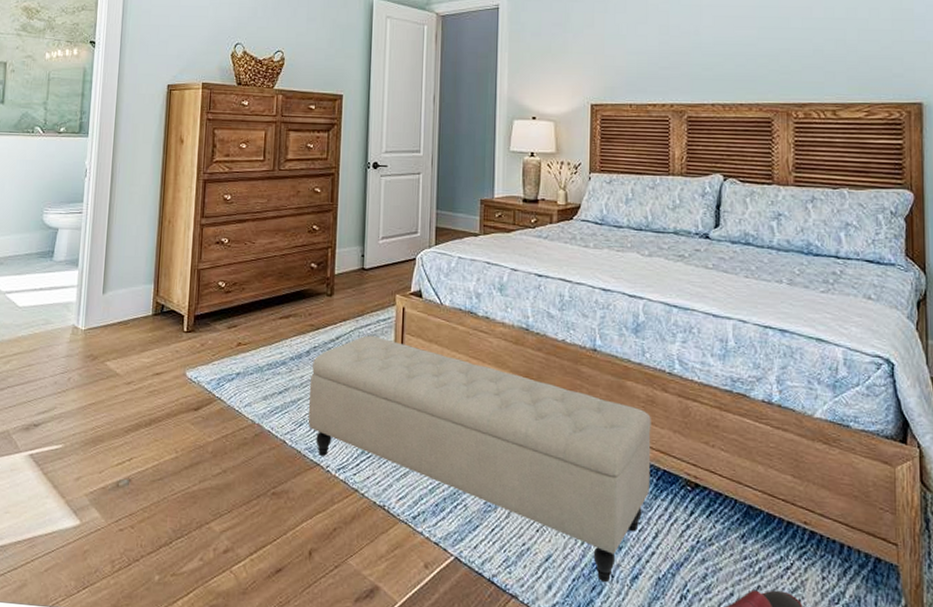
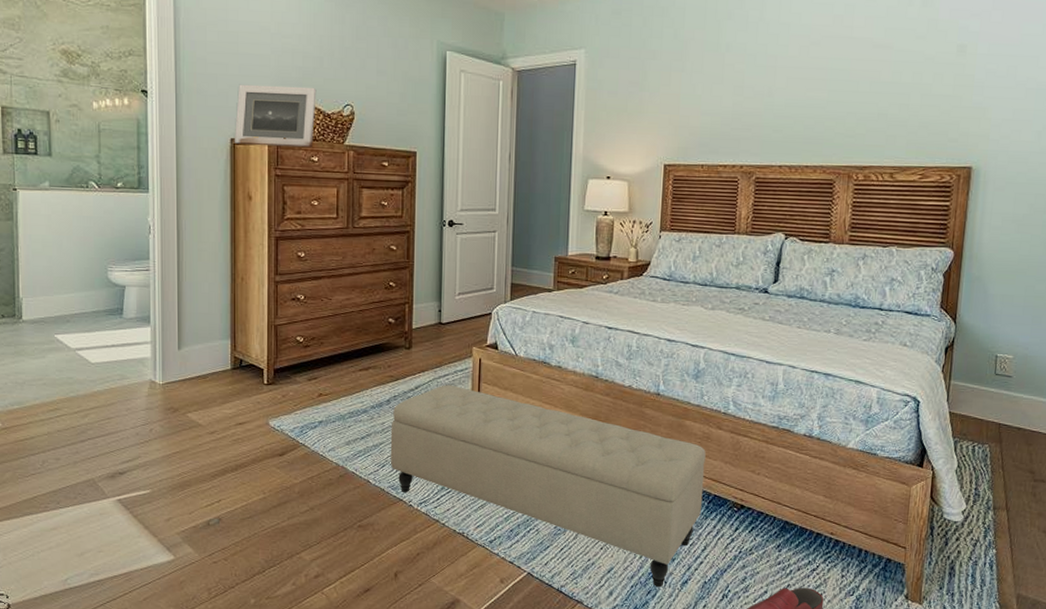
picture frame: none [170,34,250,93] -> present [234,84,317,148]

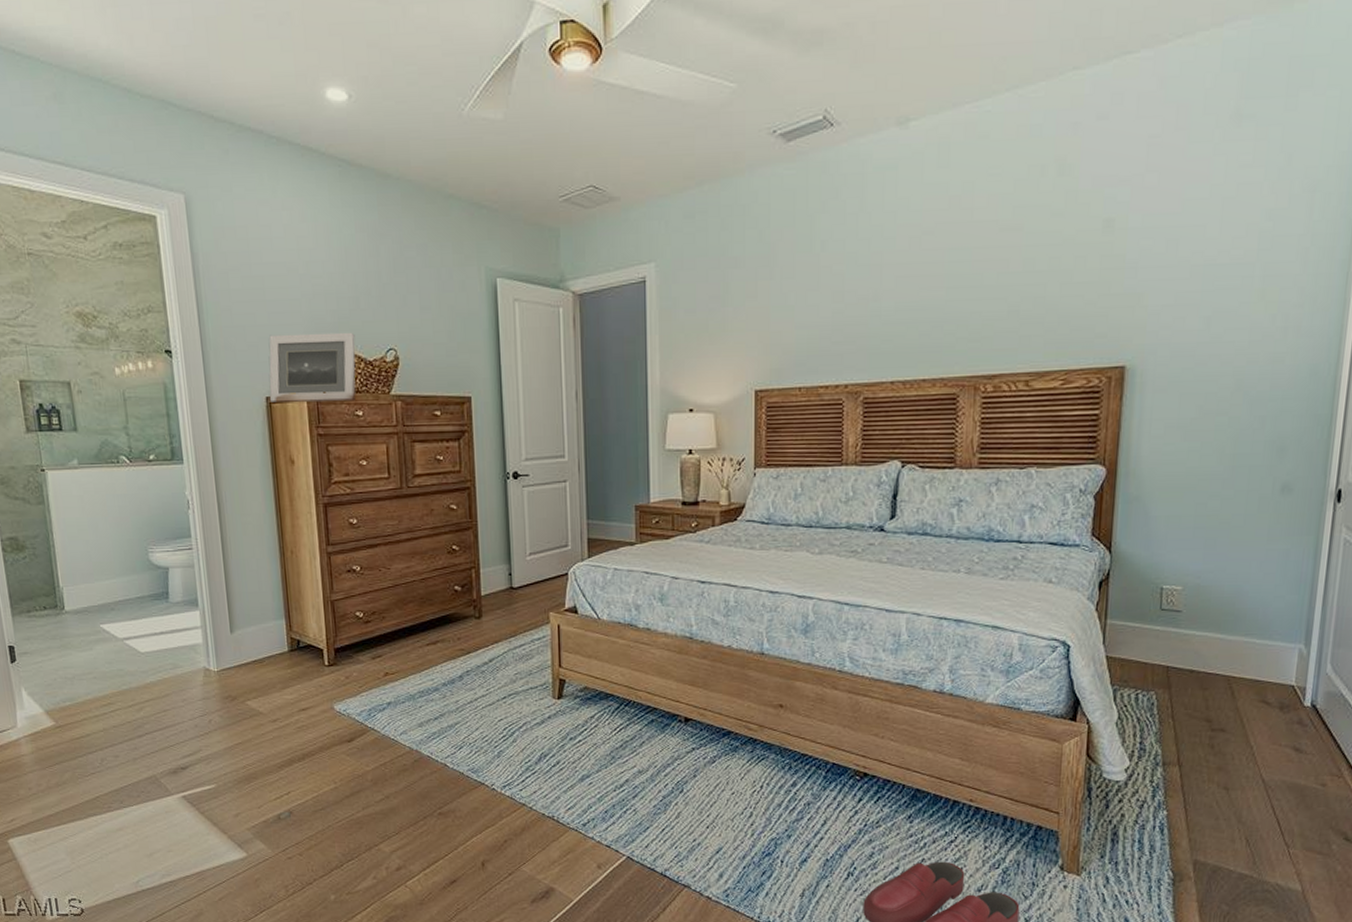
bench: present [391,384,706,587] -> none [466,655,821,866]

